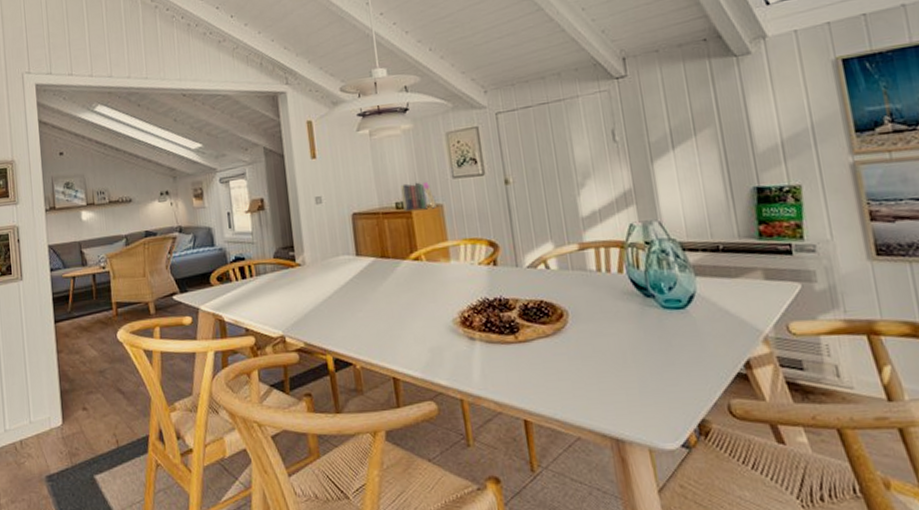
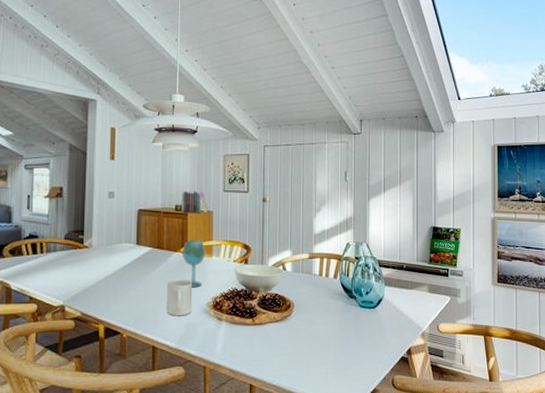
mug: none [399,292,435,339] -> present [167,279,193,316]
wine glass: none [412,242,442,302] -> present [183,239,206,288]
bowl: none [481,264,548,301] -> present [234,264,284,293]

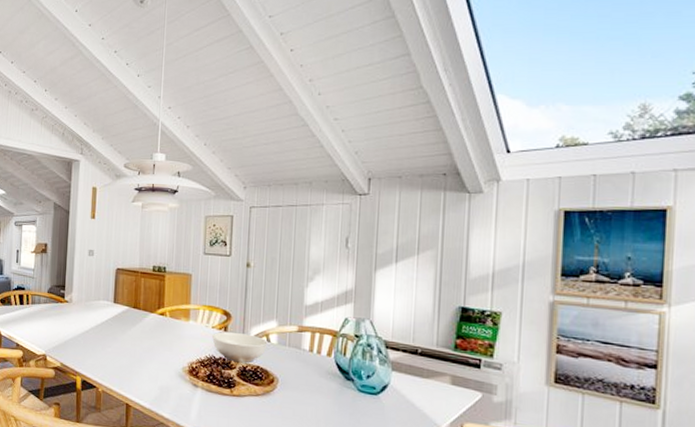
mug: present [167,279,193,316] -> none [141,340,169,378]
books: present [181,191,208,214] -> none [159,252,187,277]
wine glass: present [183,239,206,288] -> none [159,301,183,351]

